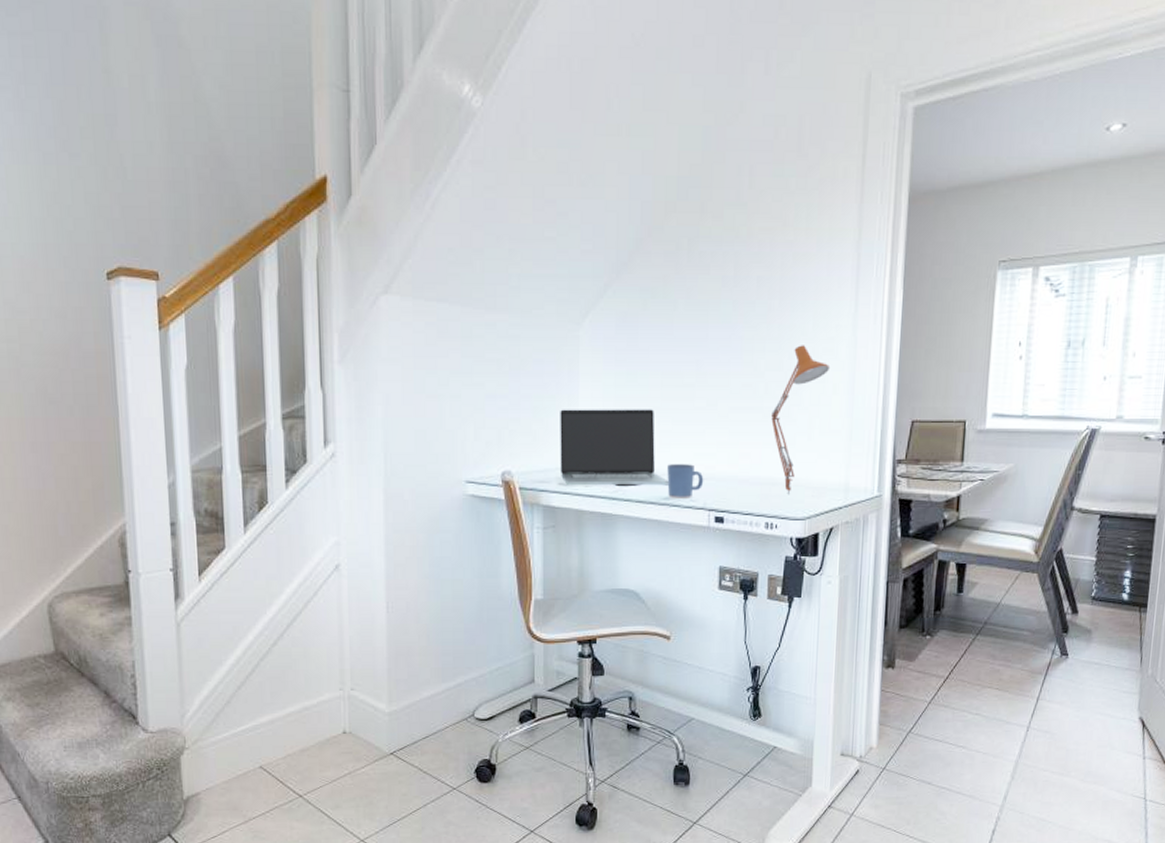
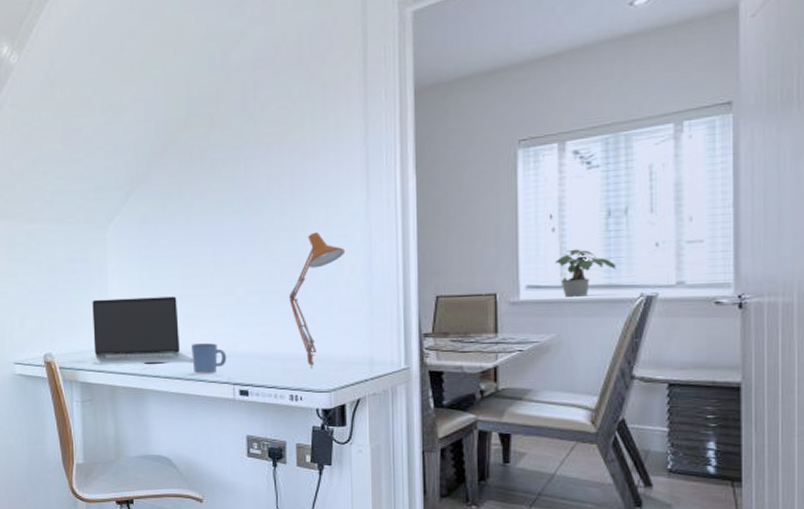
potted plant: none [1019,378,1070,427] -> present [555,249,616,297]

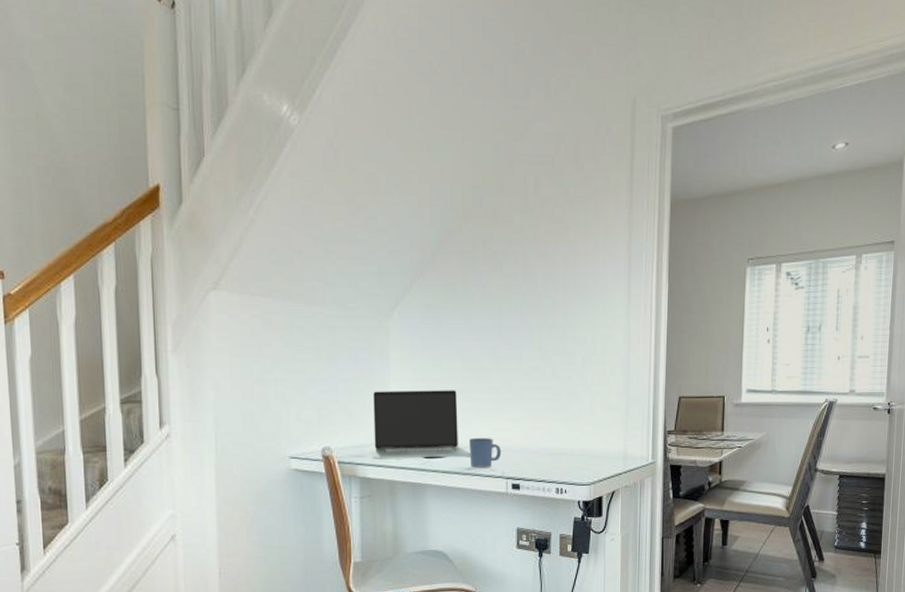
desk lamp: present [289,232,346,369] -> none [559,332,608,464]
potted plant: present [555,249,616,297] -> none [769,359,811,401]

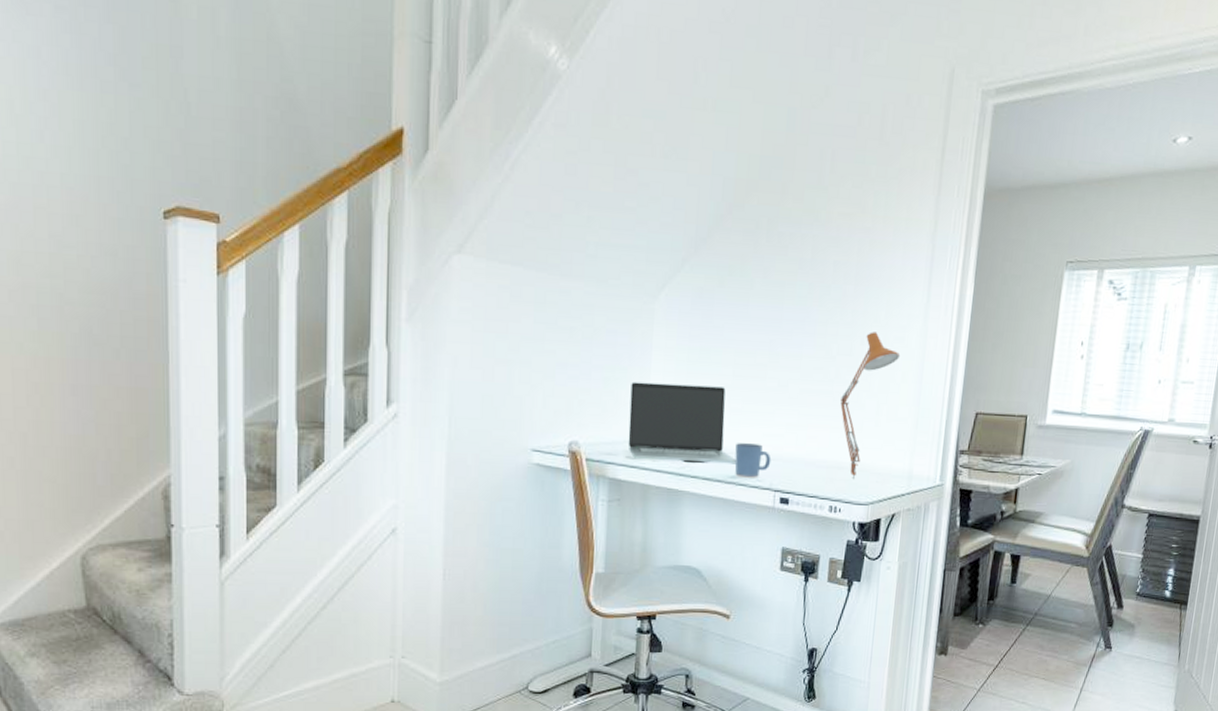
desk lamp: none [559,332,608,464] -> present [840,332,901,480]

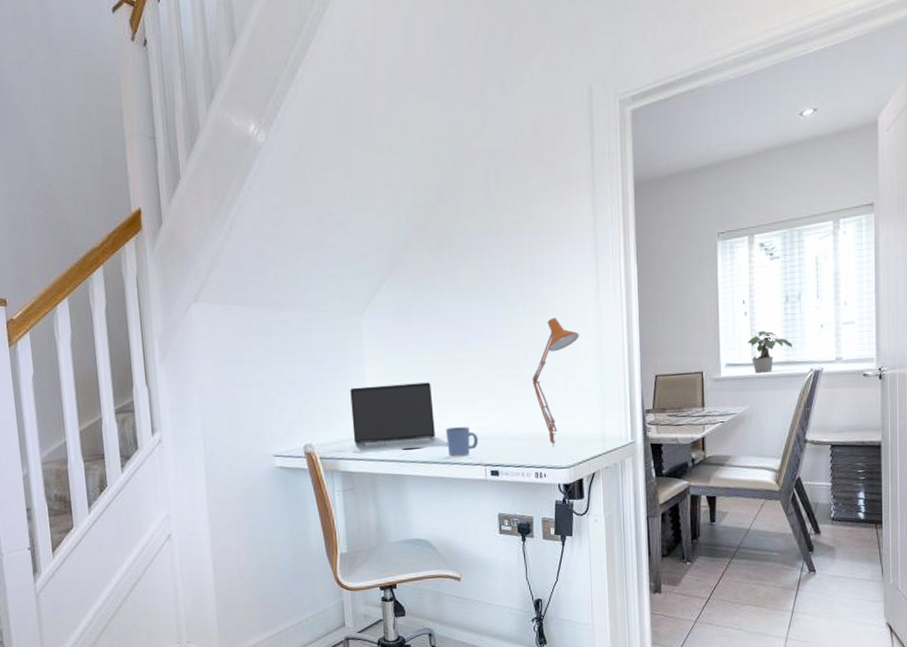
potted plant: none [1079,378,1126,426] -> present [747,330,793,373]

